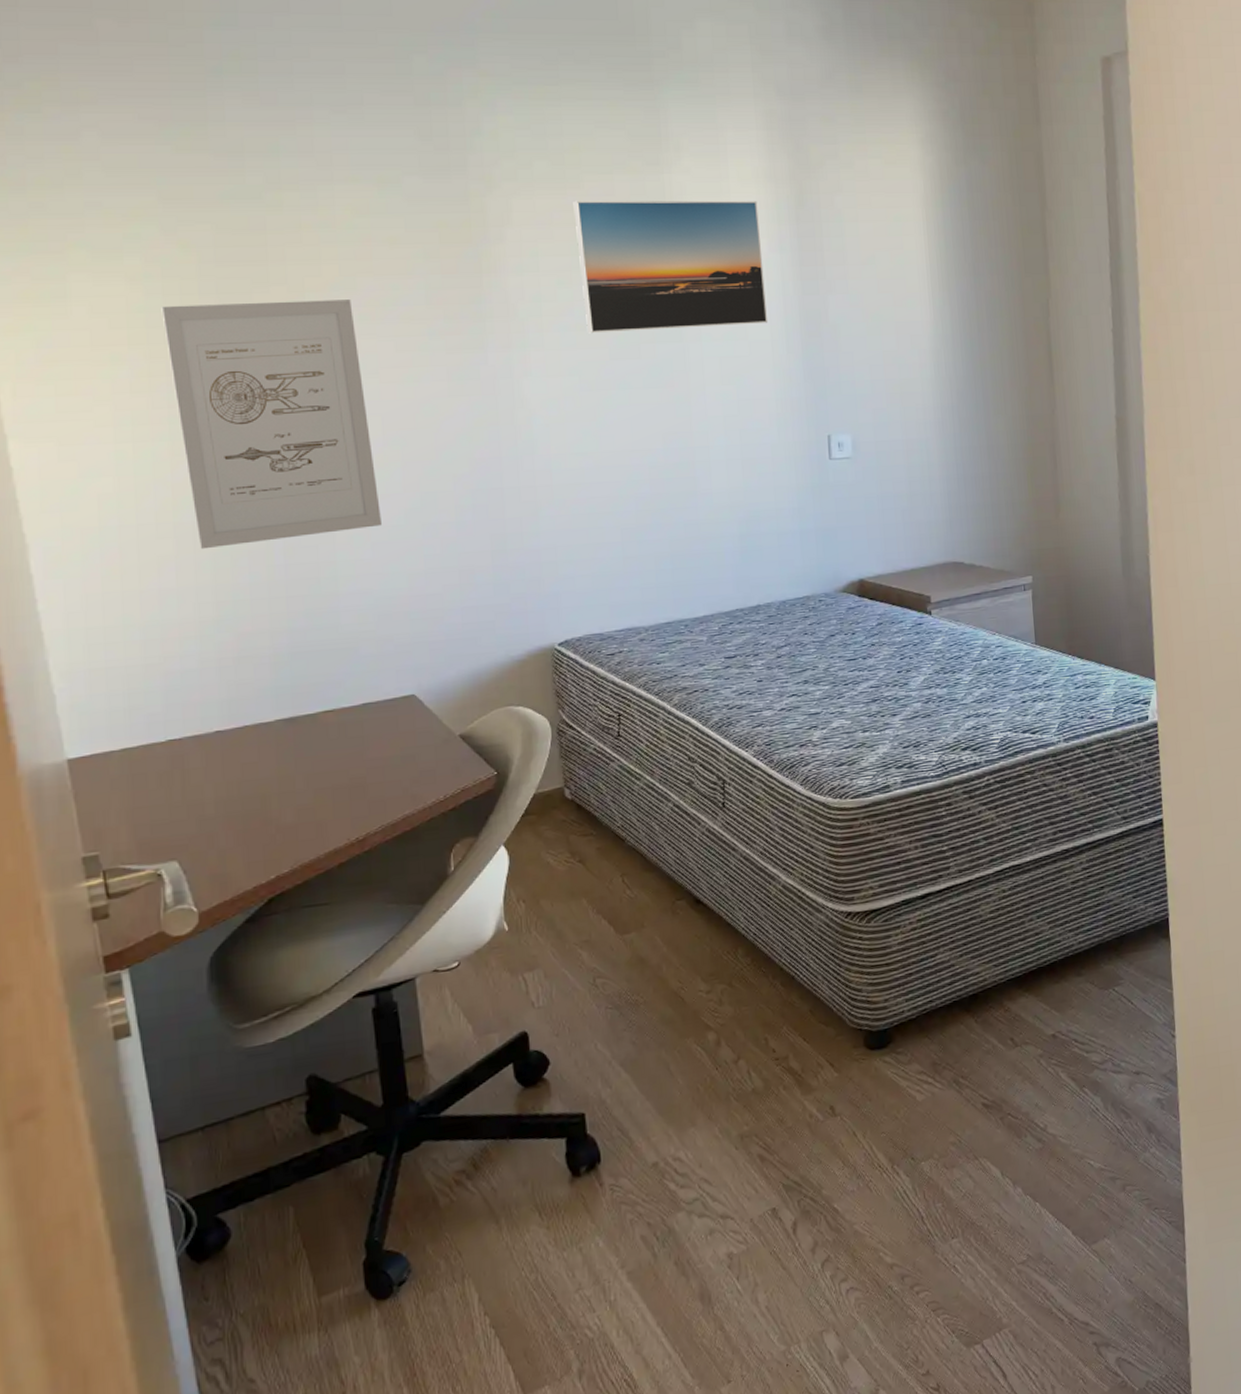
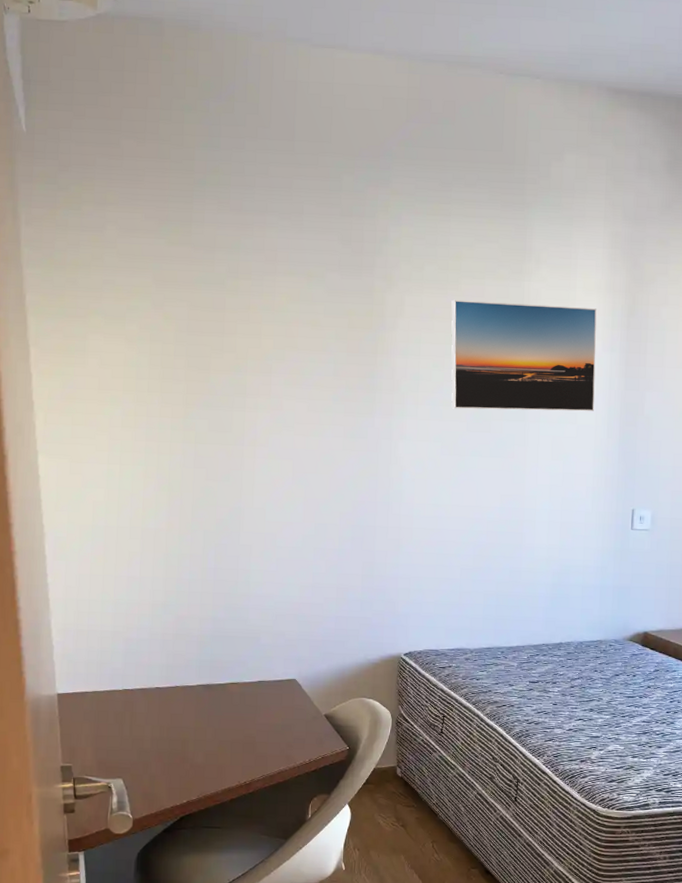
wall art: present [161,299,383,550] -> none [147,363,286,550]

